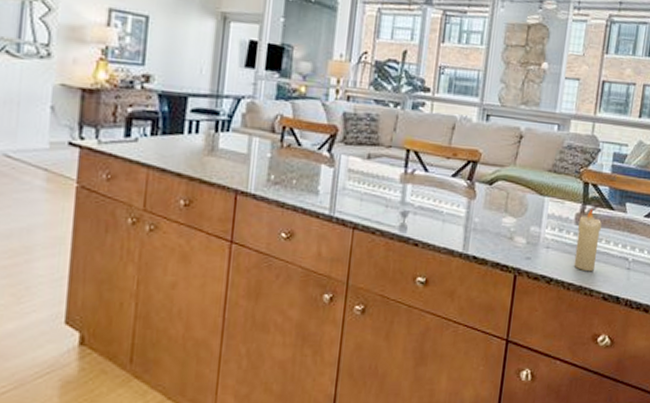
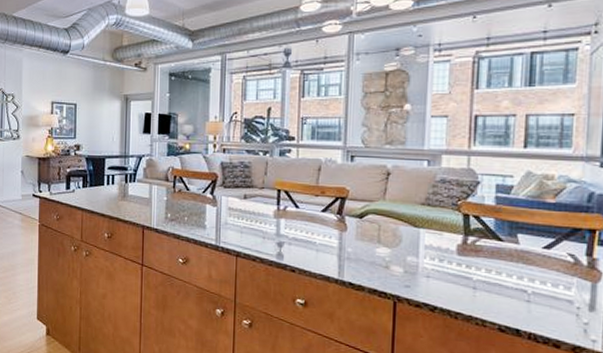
candle: present [573,209,602,272] -> none [460,240,490,303]

